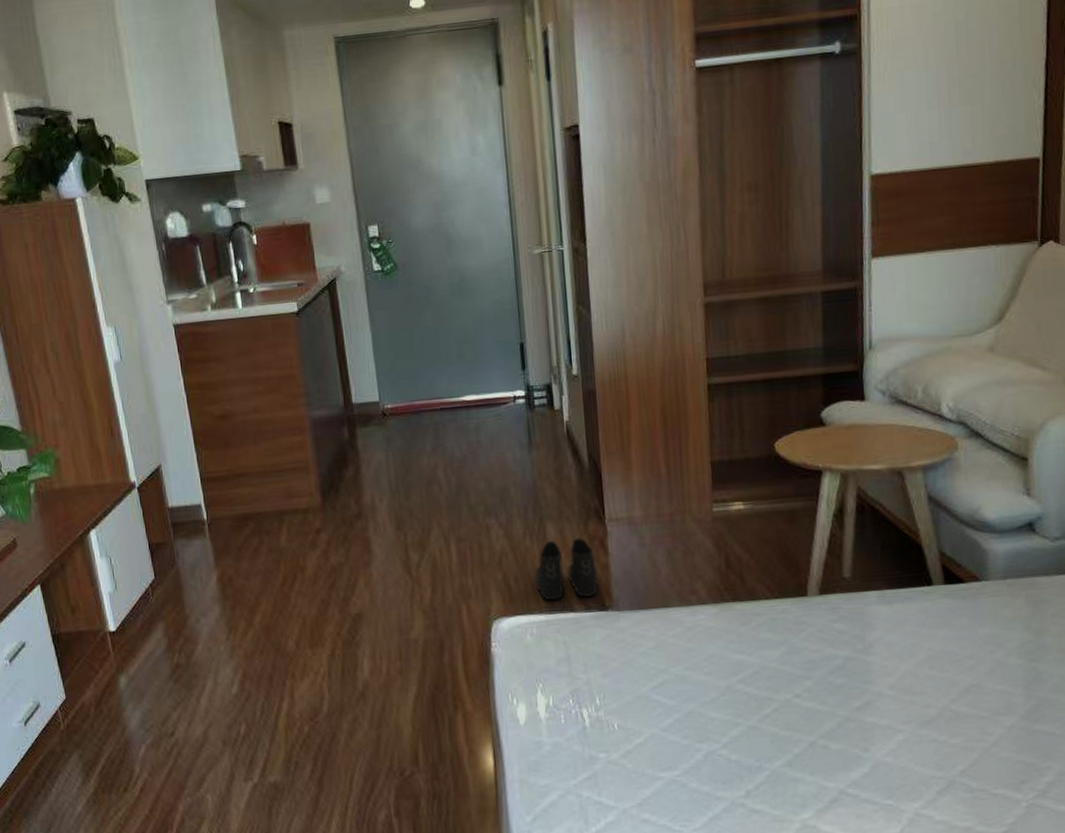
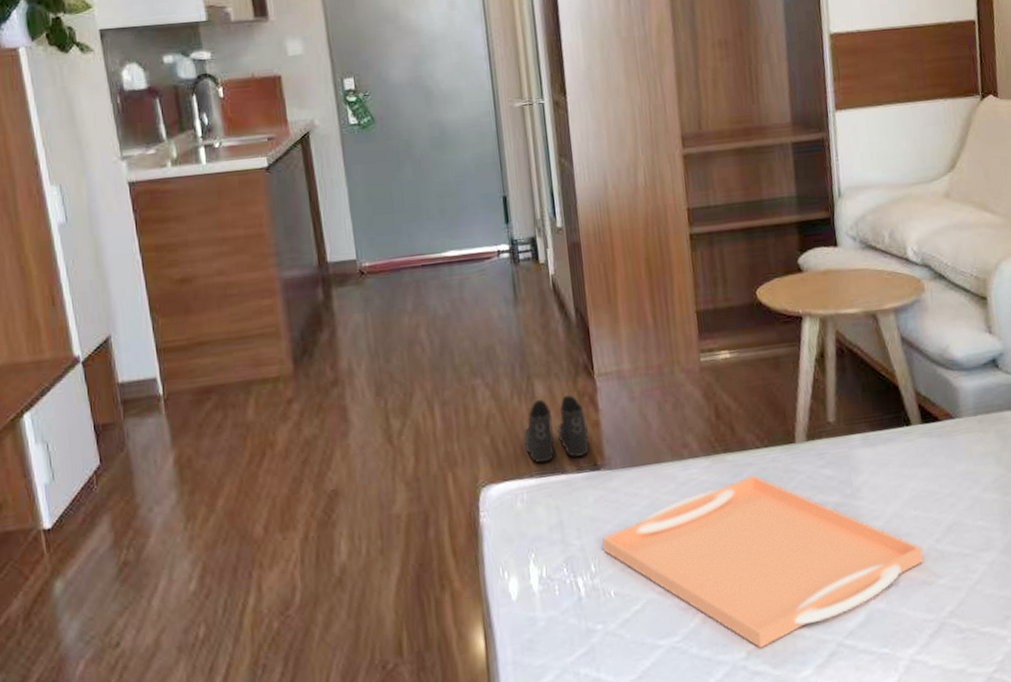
serving tray: none [608,624,937,789] -> present [602,475,924,649]

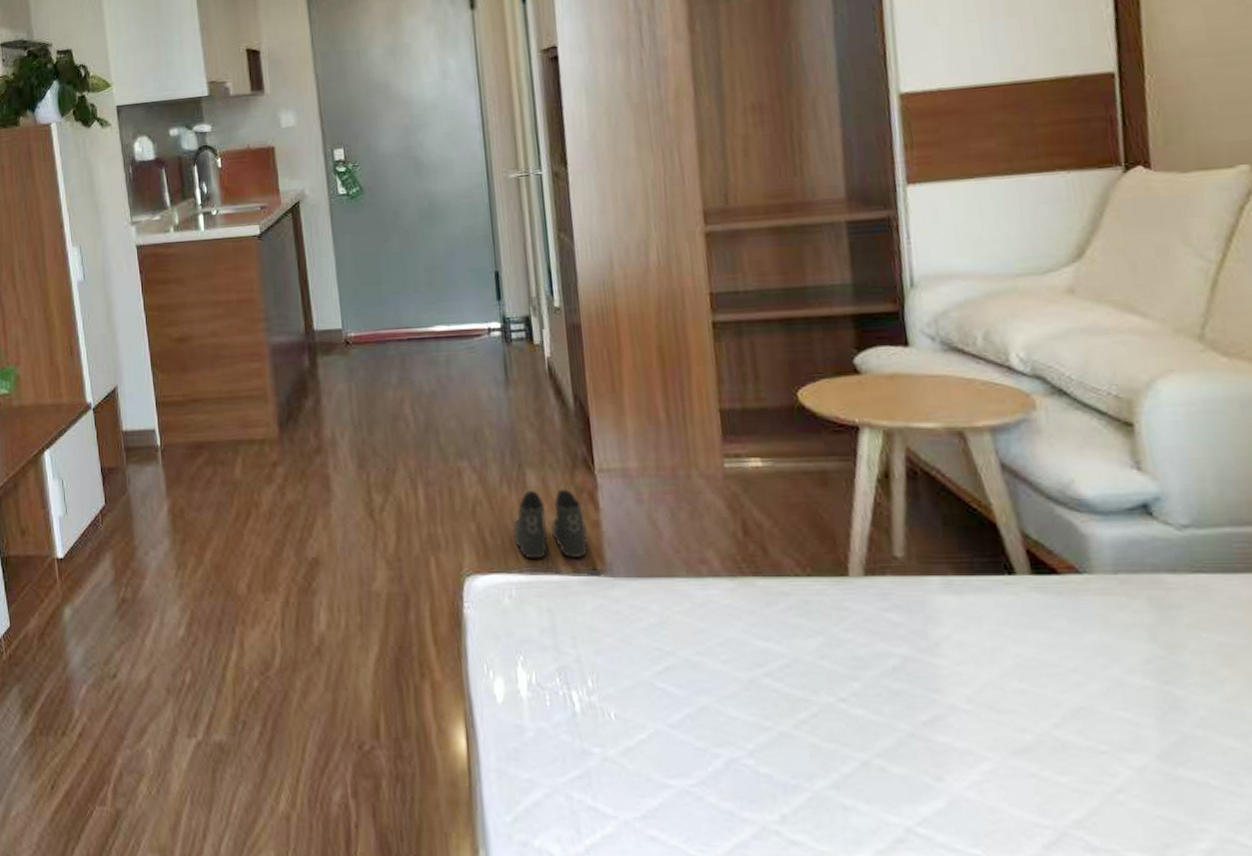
serving tray: present [602,475,924,649] -> none [601,607,1035,815]

